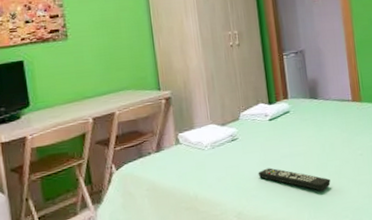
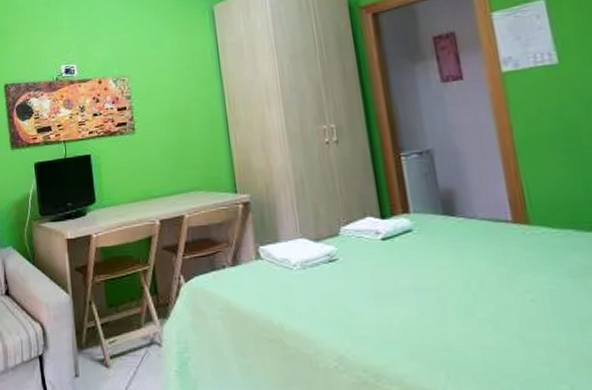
remote control: present [258,168,331,191] -> none [366,302,481,344]

